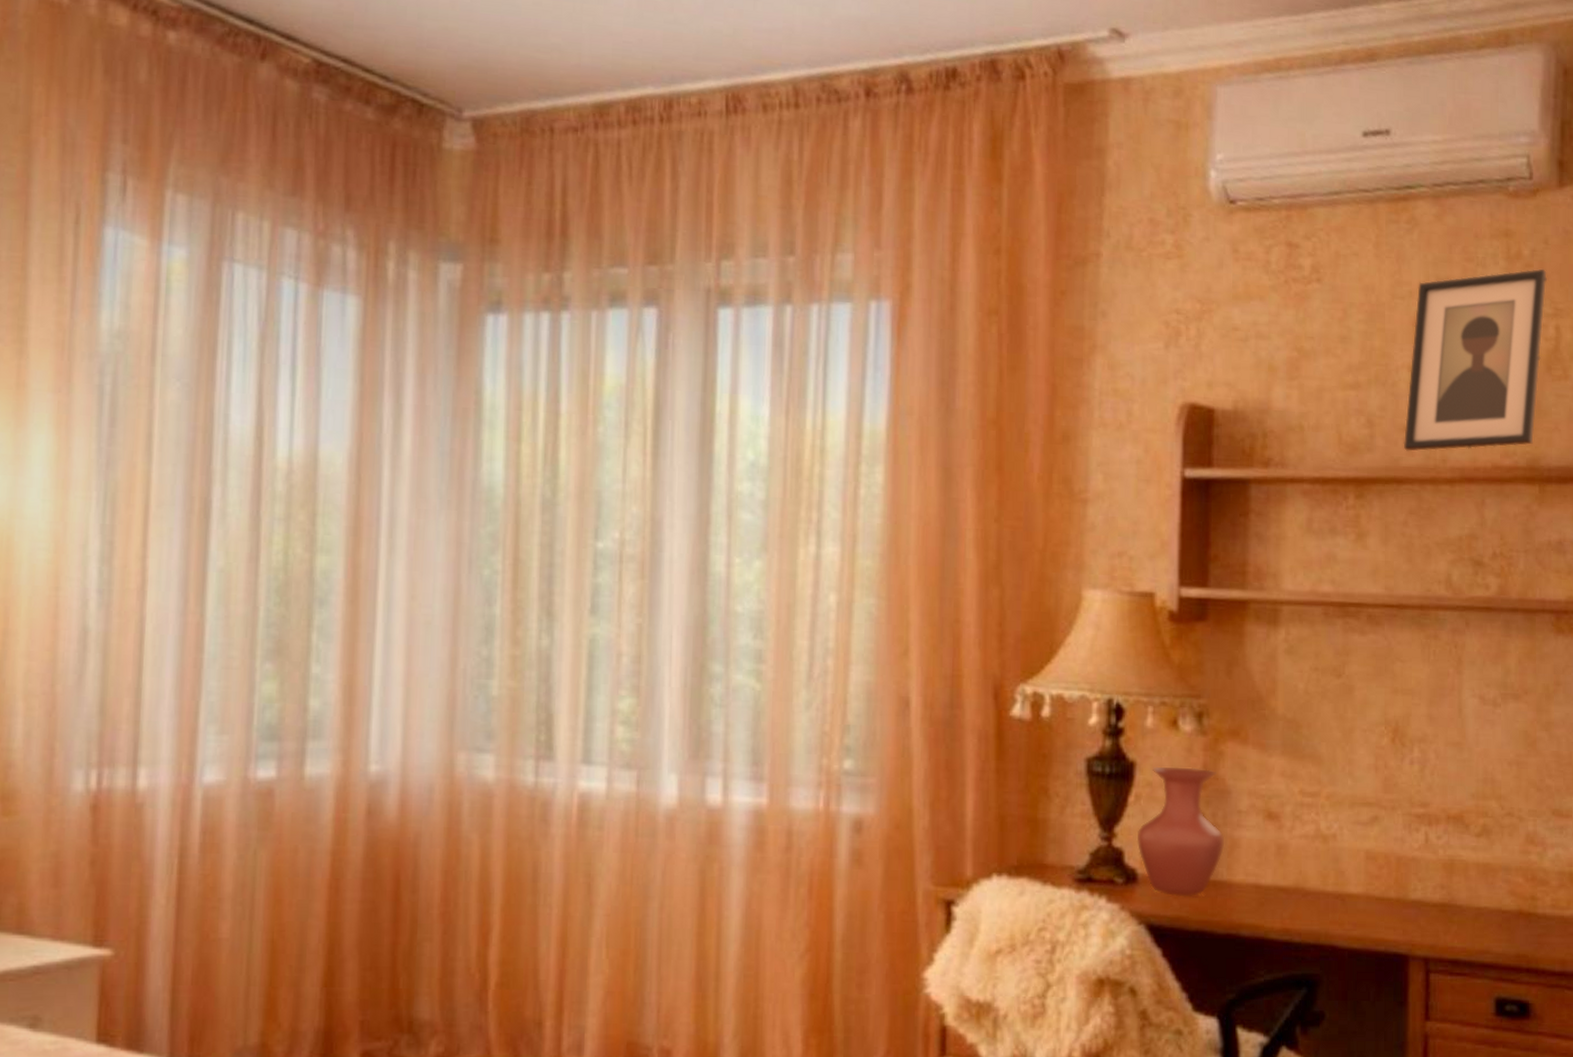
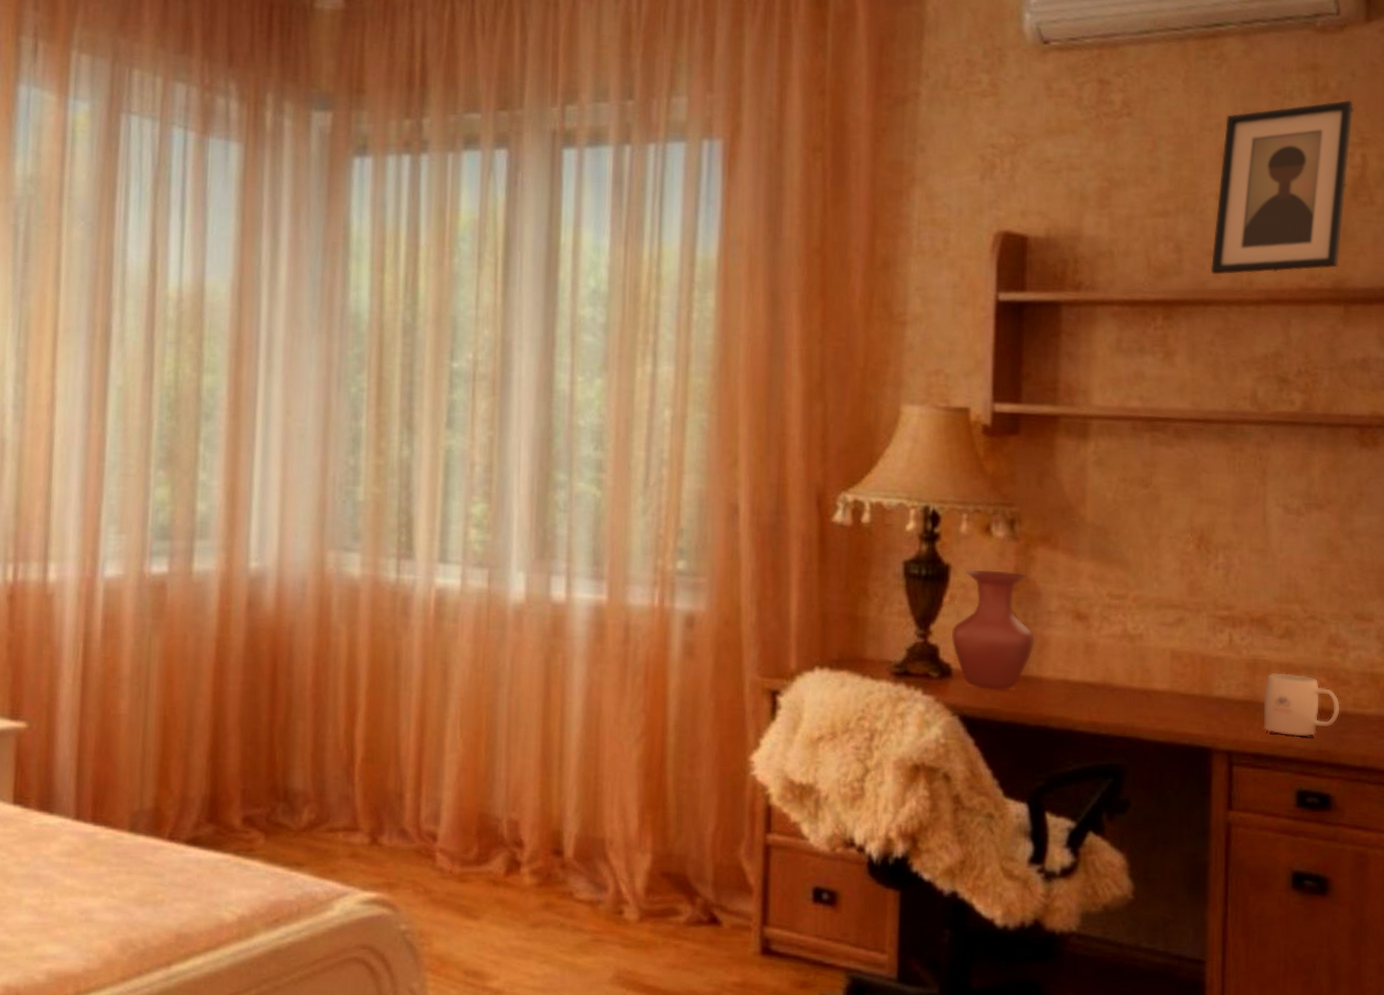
mug: none [1460,873,1539,941] -> present [1263,672,1340,737]

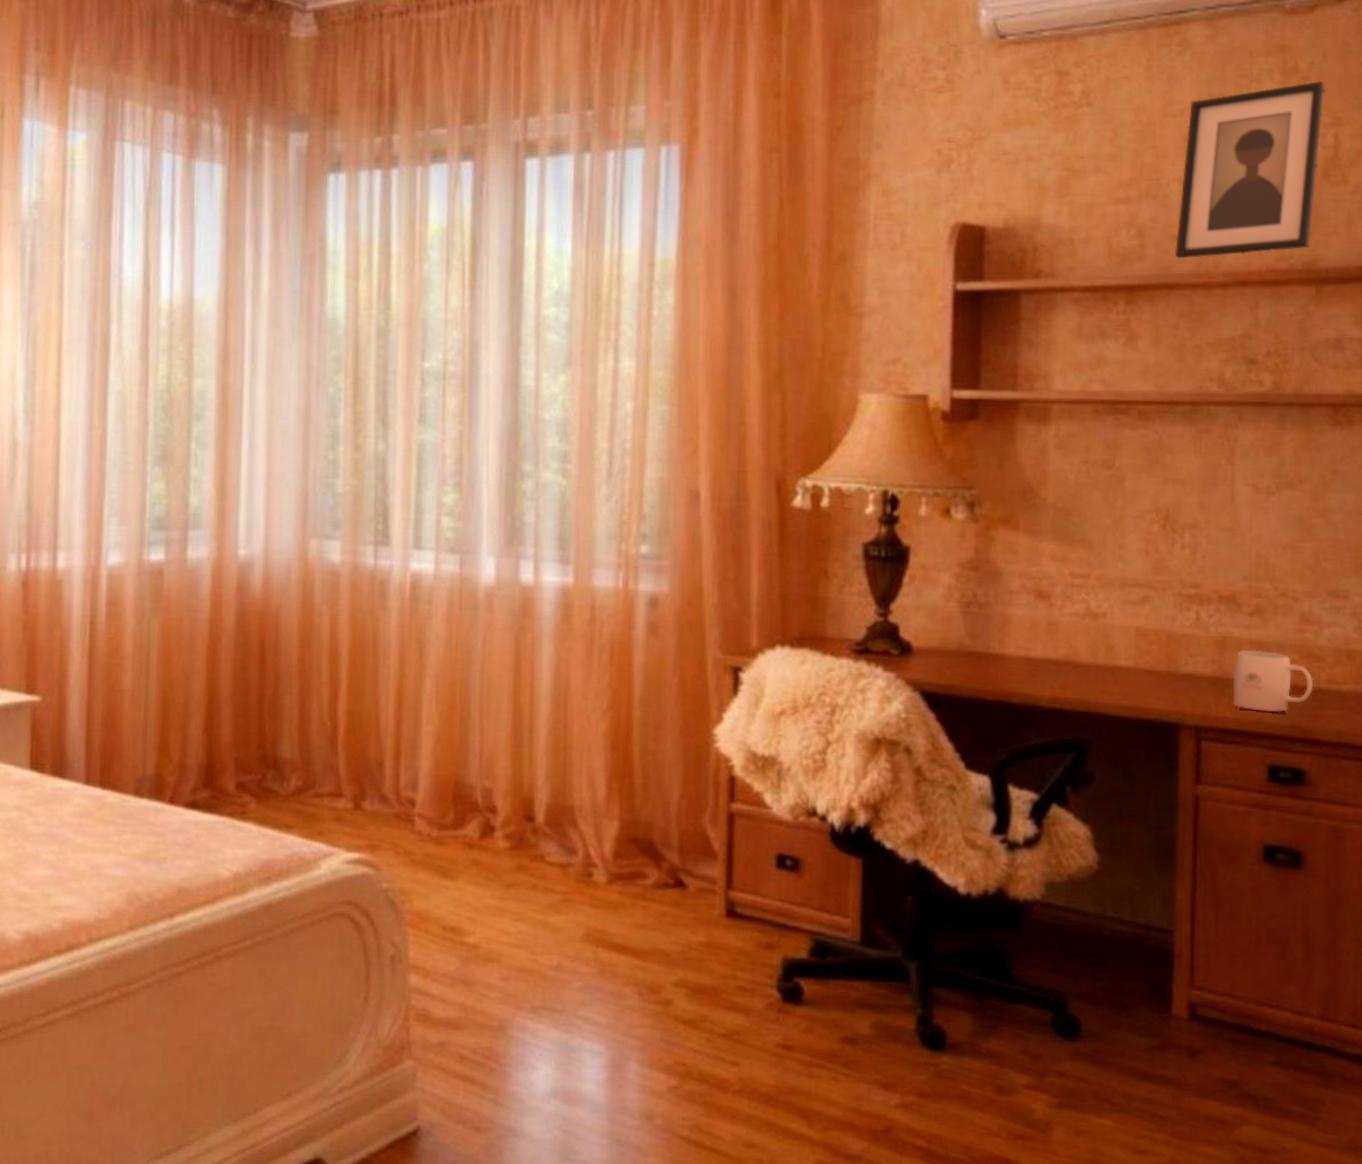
vase: present [951,569,1035,691] -> none [911,550,997,668]

